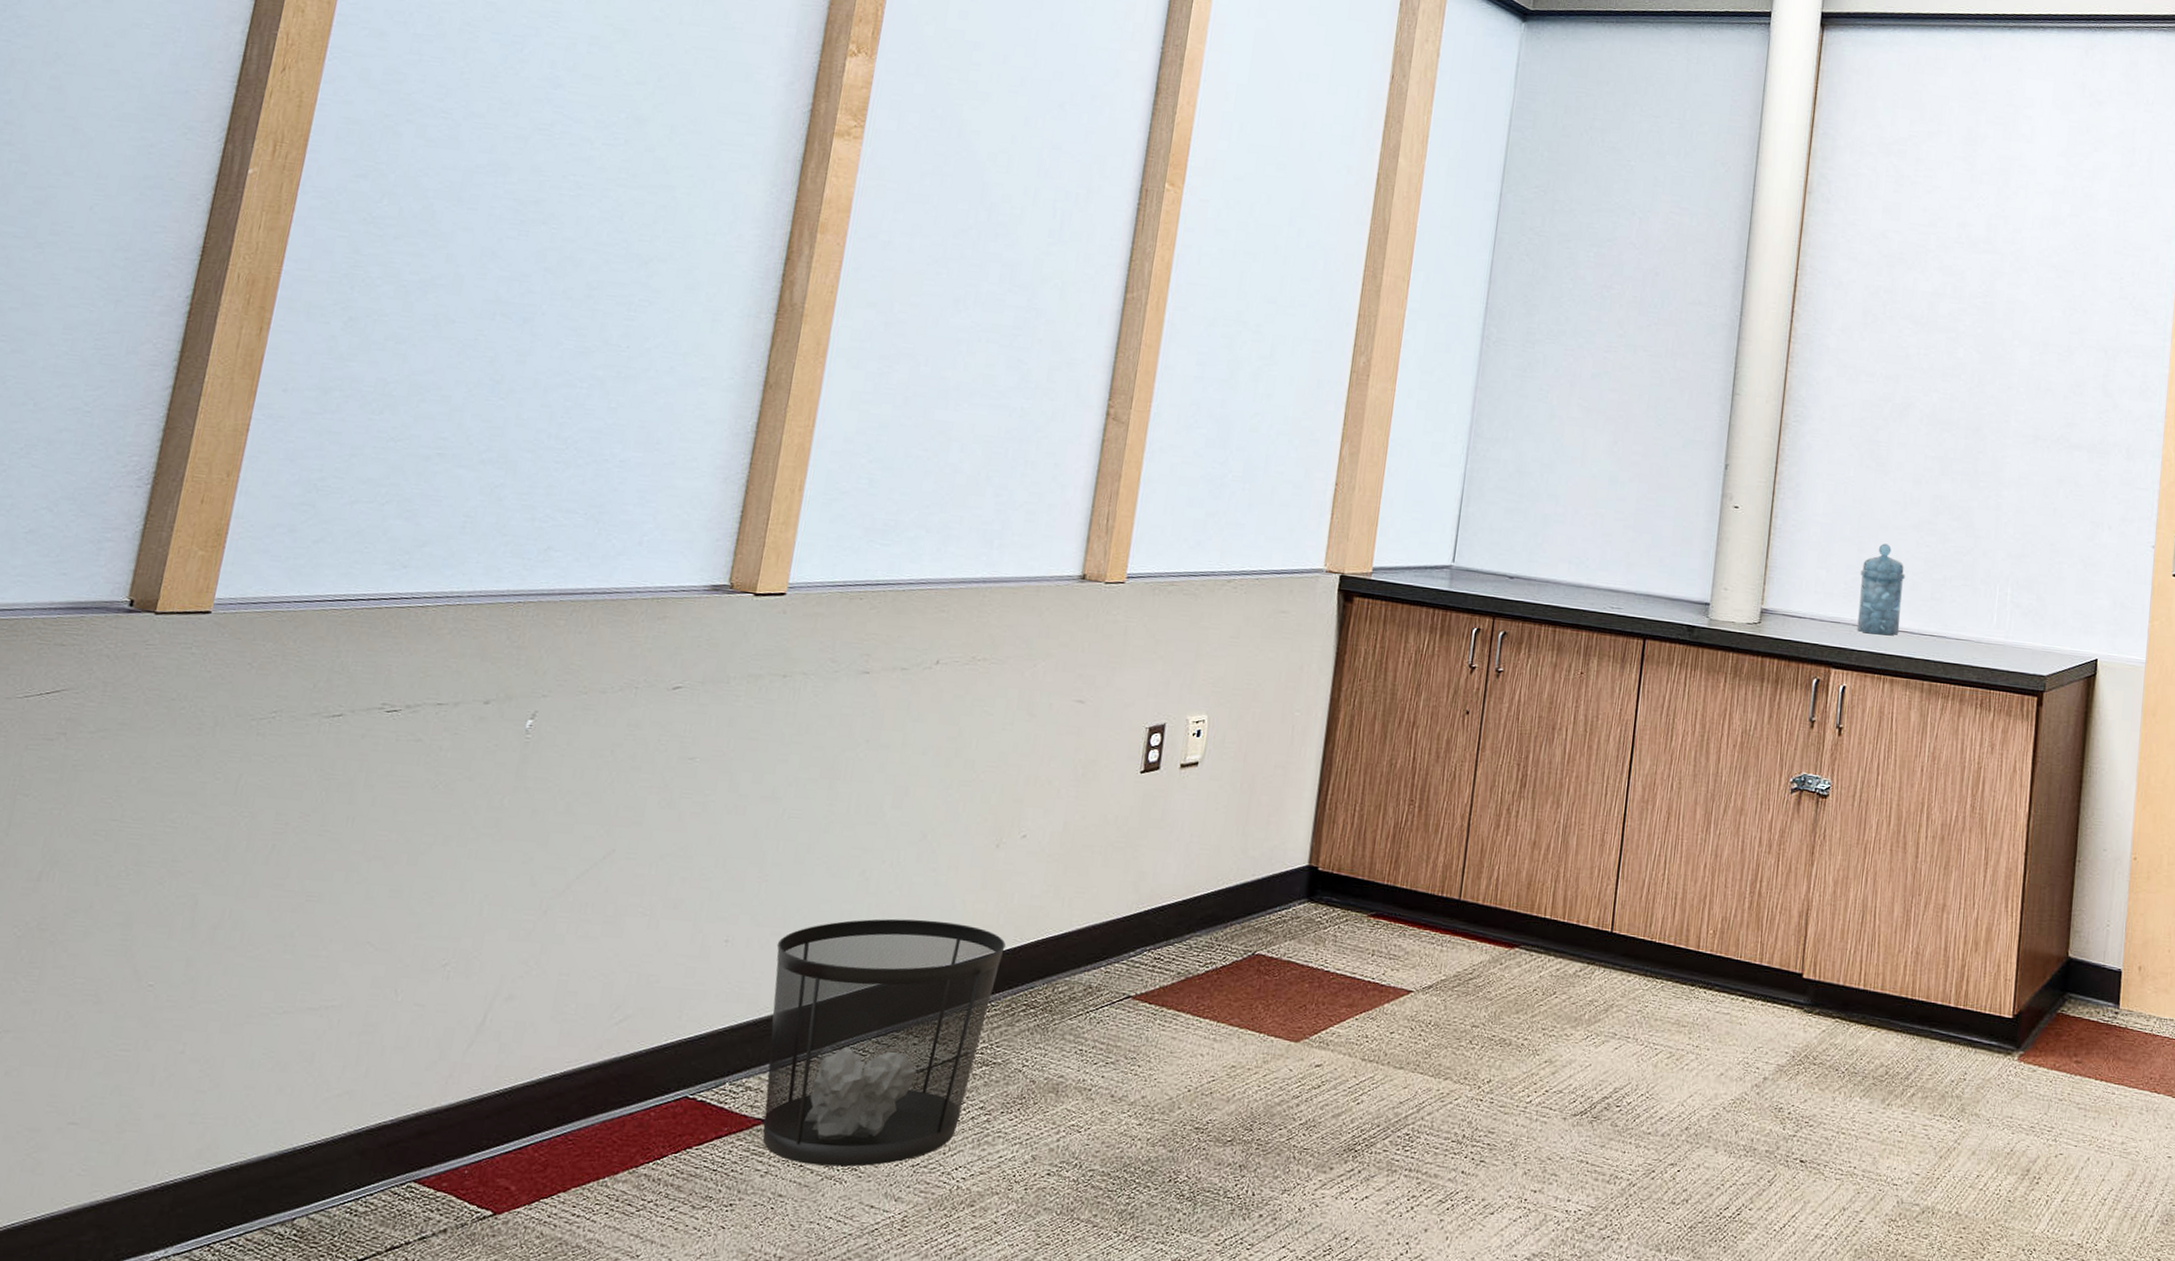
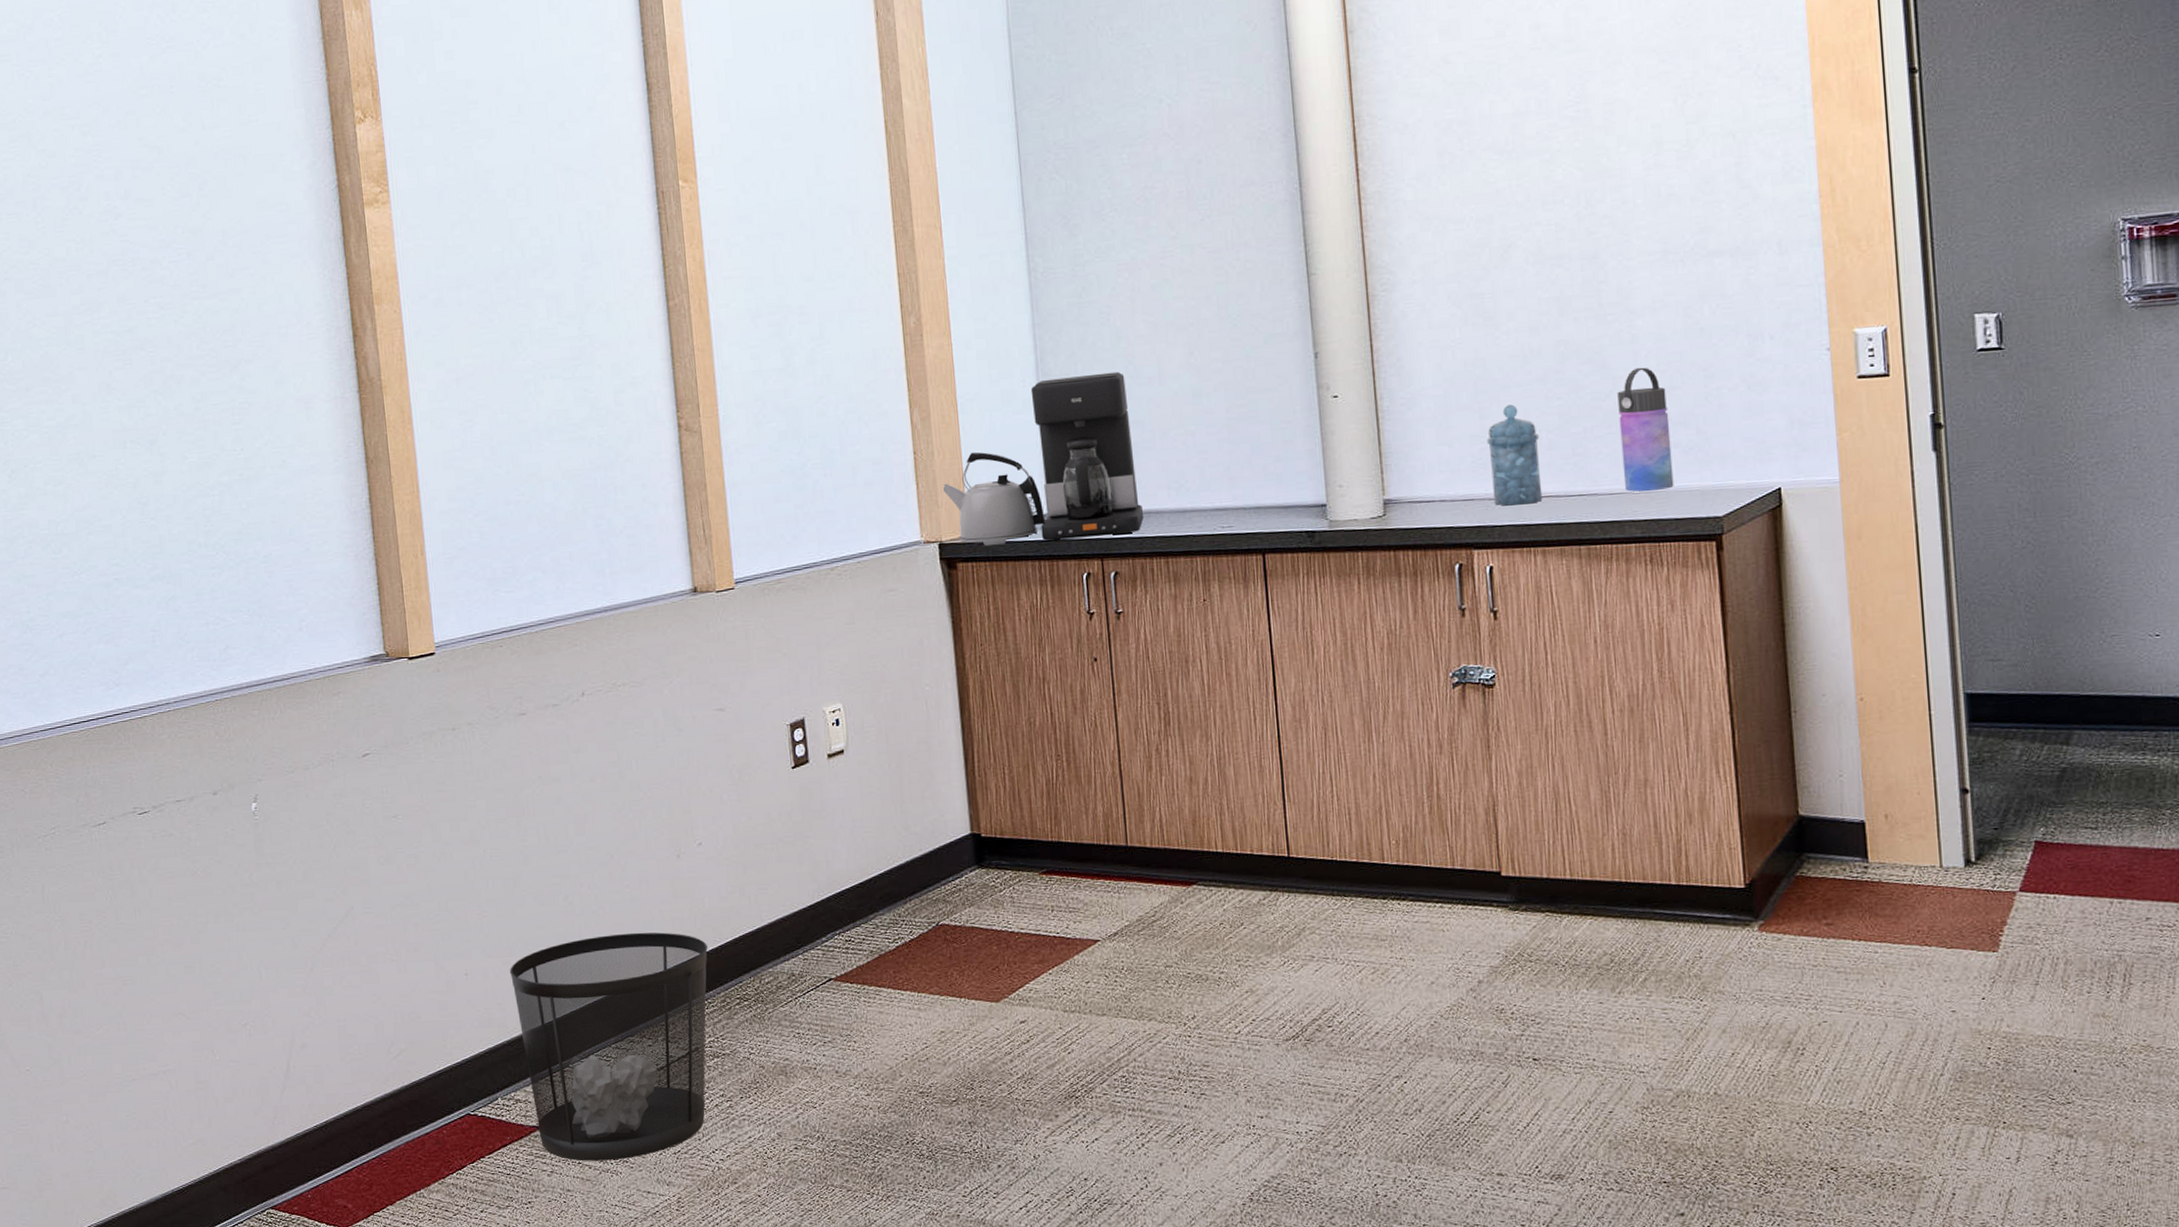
kettle: none [1356,494,1449,587] -> present [943,452,1046,547]
coffee maker: none [1441,440,1551,599] -> present [1030,371,1143,542]
water bottle: none [1969,532,2017,644] -> present [1617,367,1674,492]

